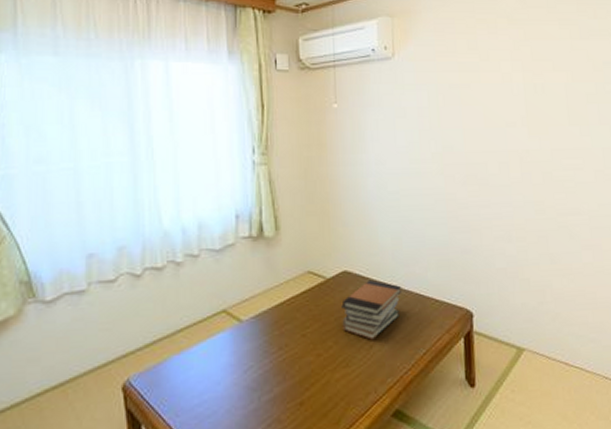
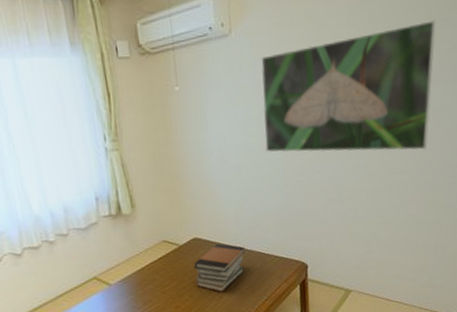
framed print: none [423,62,600,191] -> present [261,20,436,152]

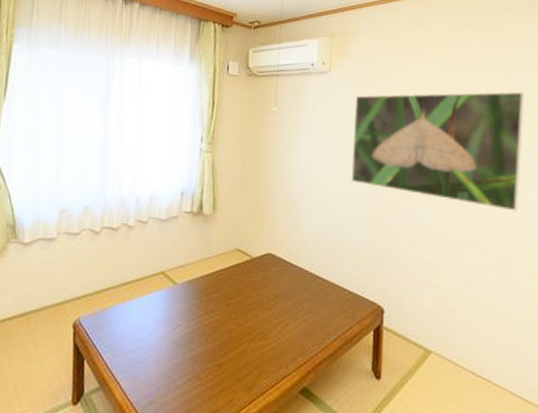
book stack: present [194,244,246,292] -> none [262,265,320,319]

